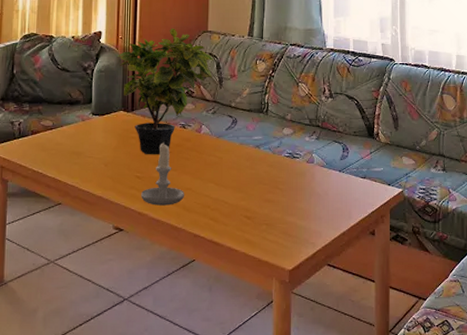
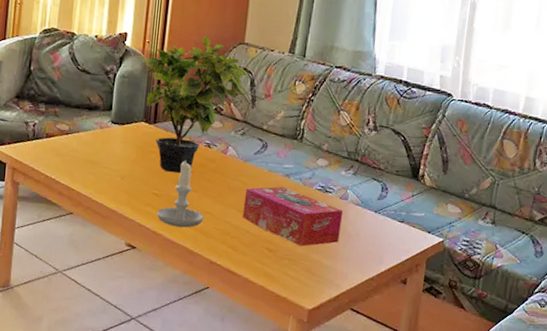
tissue box: none [220,157,311,211] -> present [242,186,344,247]

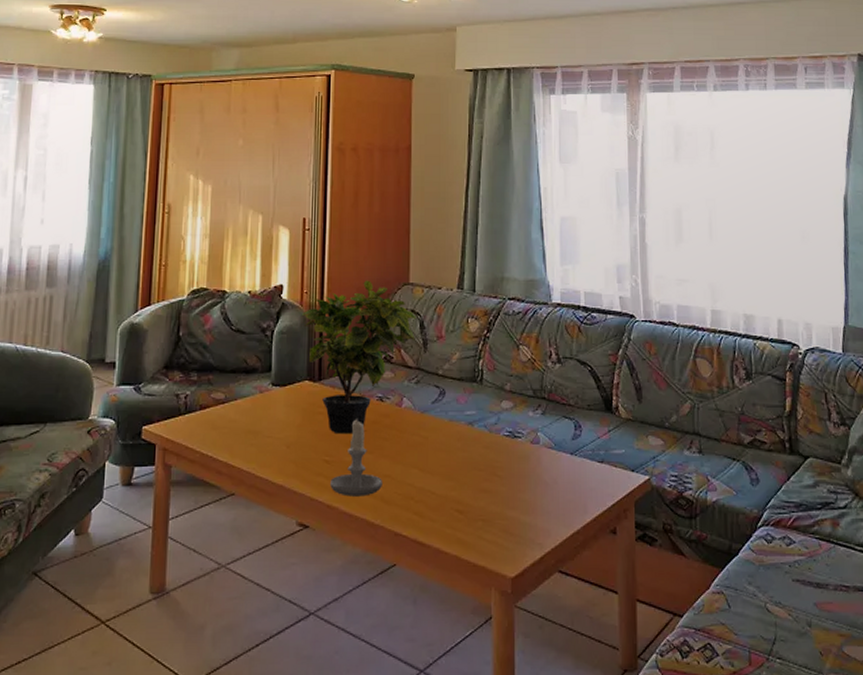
tissue box: present [242,186,344,247] -> none [426,436,537,504]

